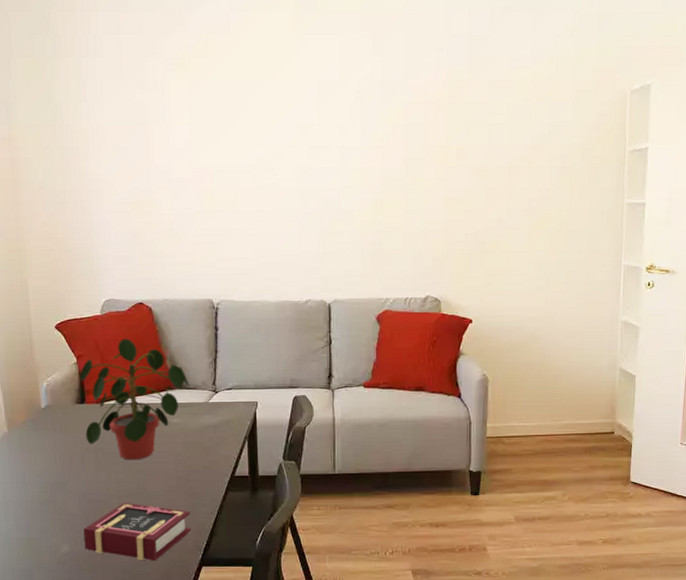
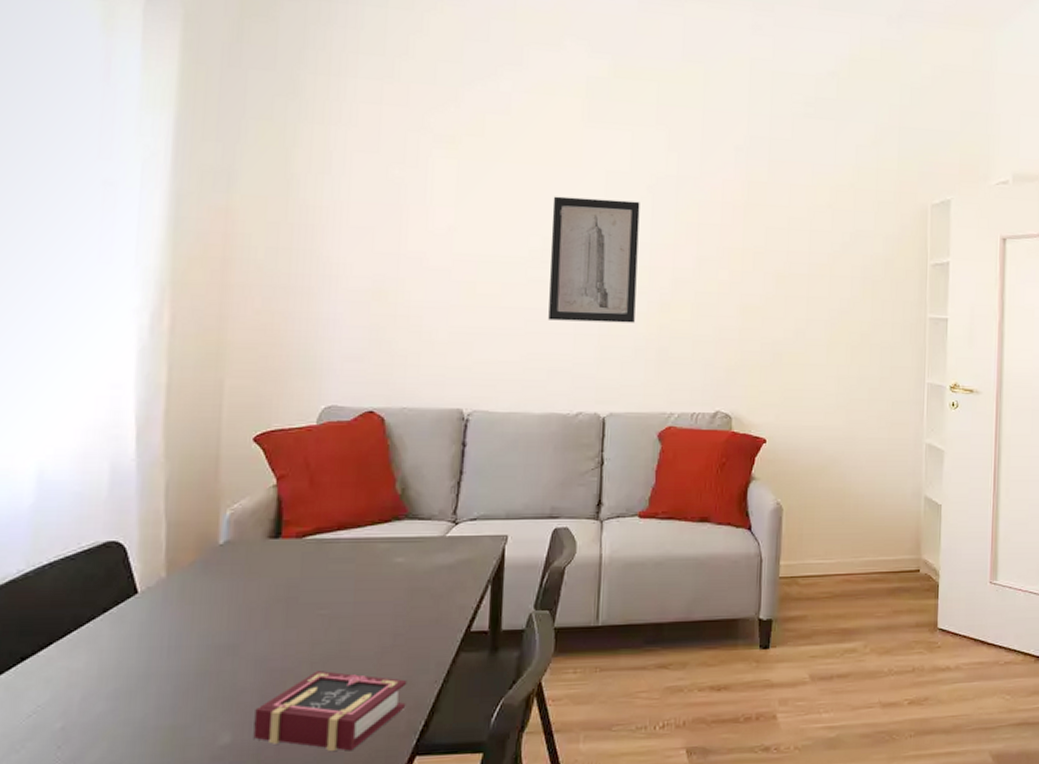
potted plant: present [79,338,190,460] -> none [275,455,423,613]
wall art: none [273,107,351,221] -> present [548,196,640,323]

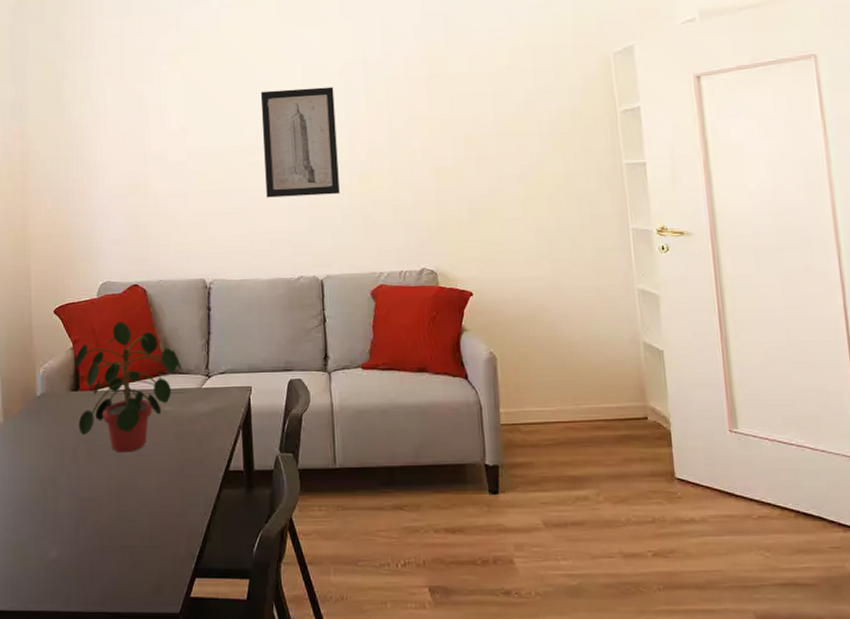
book: present [253,671,407,751] -> none [72,501,184,570]
potted plant: none [275,455,423,613] -> present [74,321,183,453]

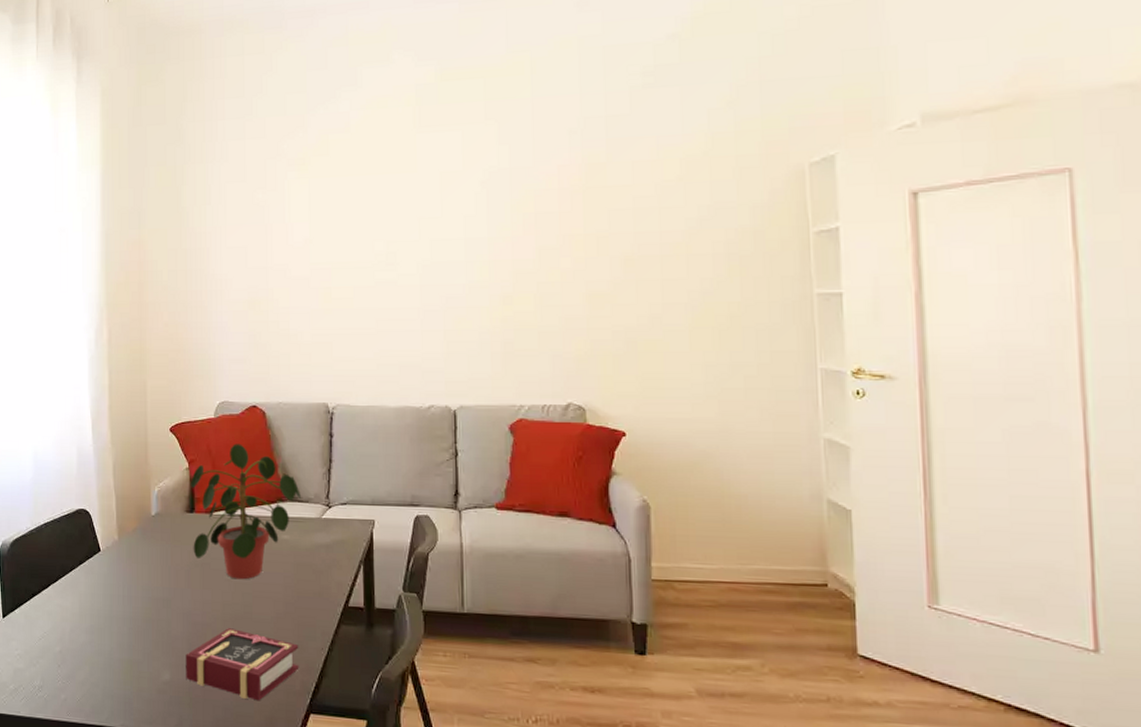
book: none [72,501,184,570] -> present [185,628,299,701]
wall art: present [260,86,340,198] -> none [393,198,478,319]

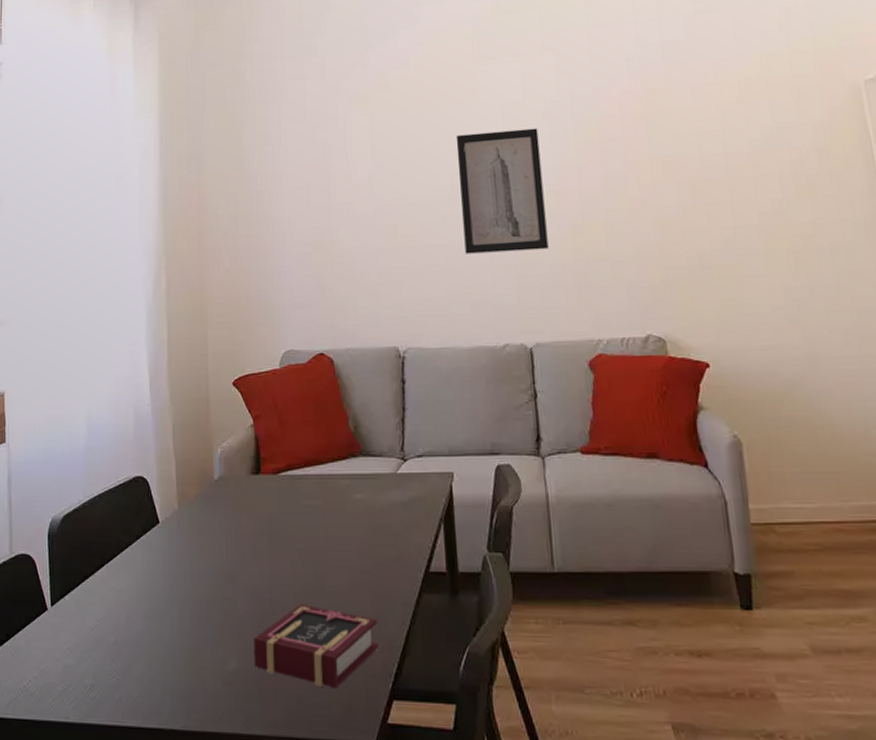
potted plant: present [190,443,302,580] -> none [255,395,375,548]
wall art: none [393,198,478,319] -> present [456,128,549,254]

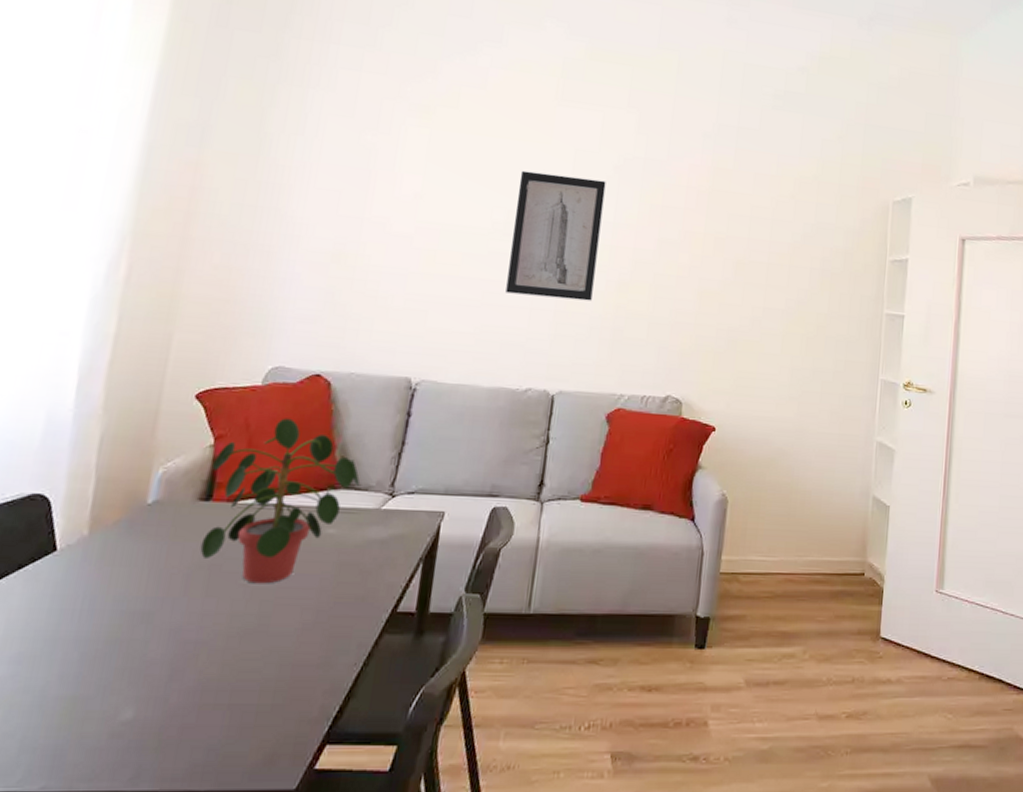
book: present [254,604,379,689] -> none [157,645,326,735]
potted plant: none [255,395,375,548] -> present [200,418,360,584]

